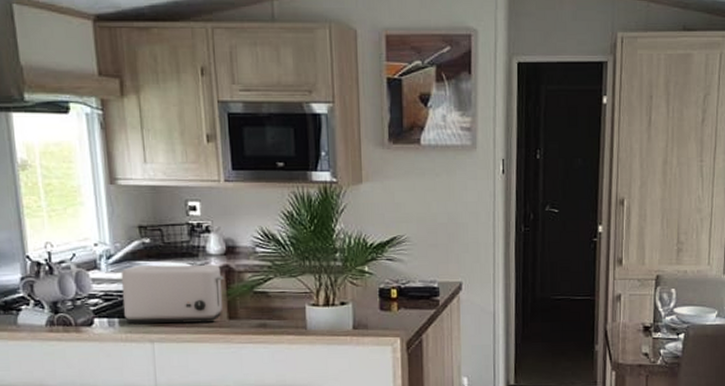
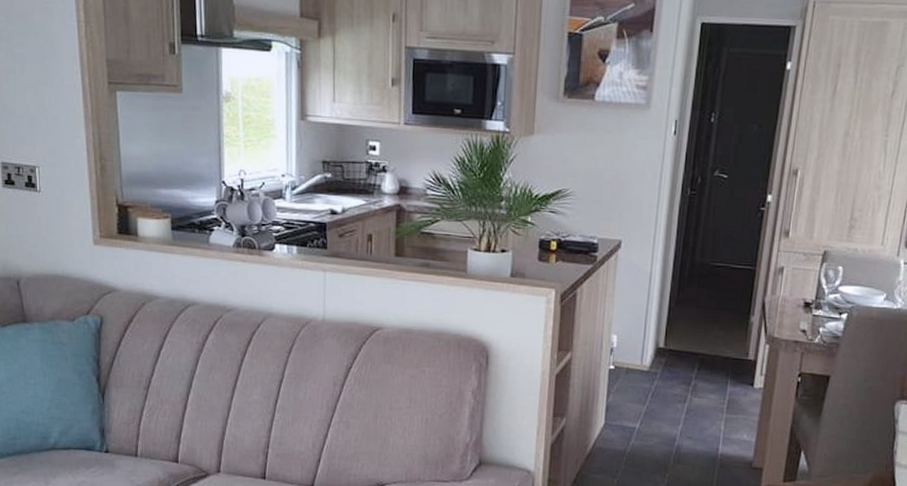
toaster: present [121,264,224,325] -> none [301,198,395,258]

